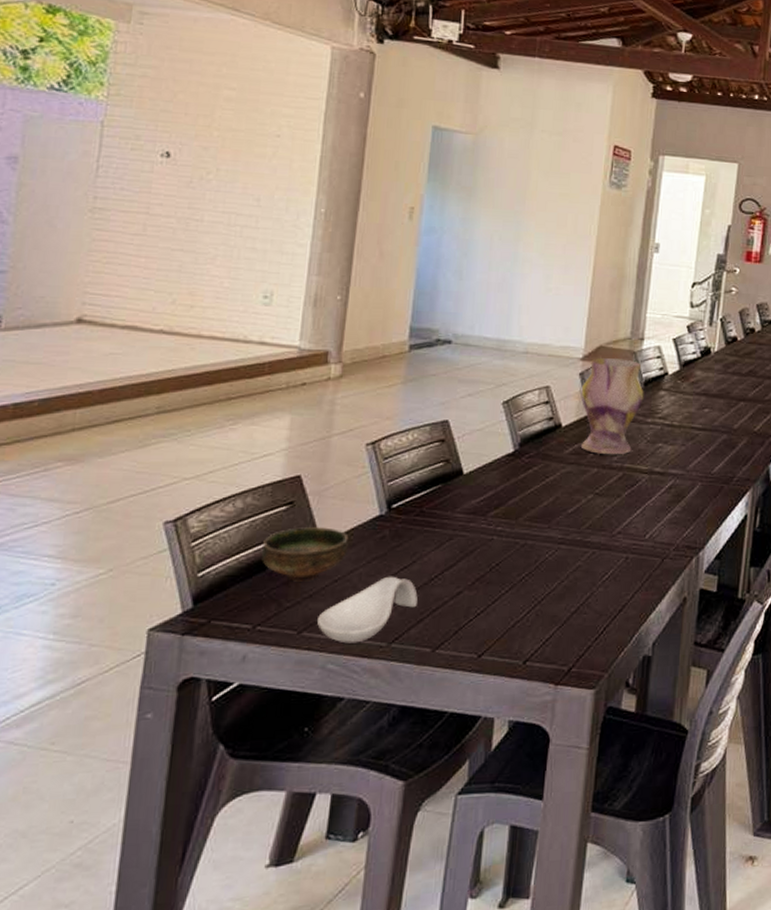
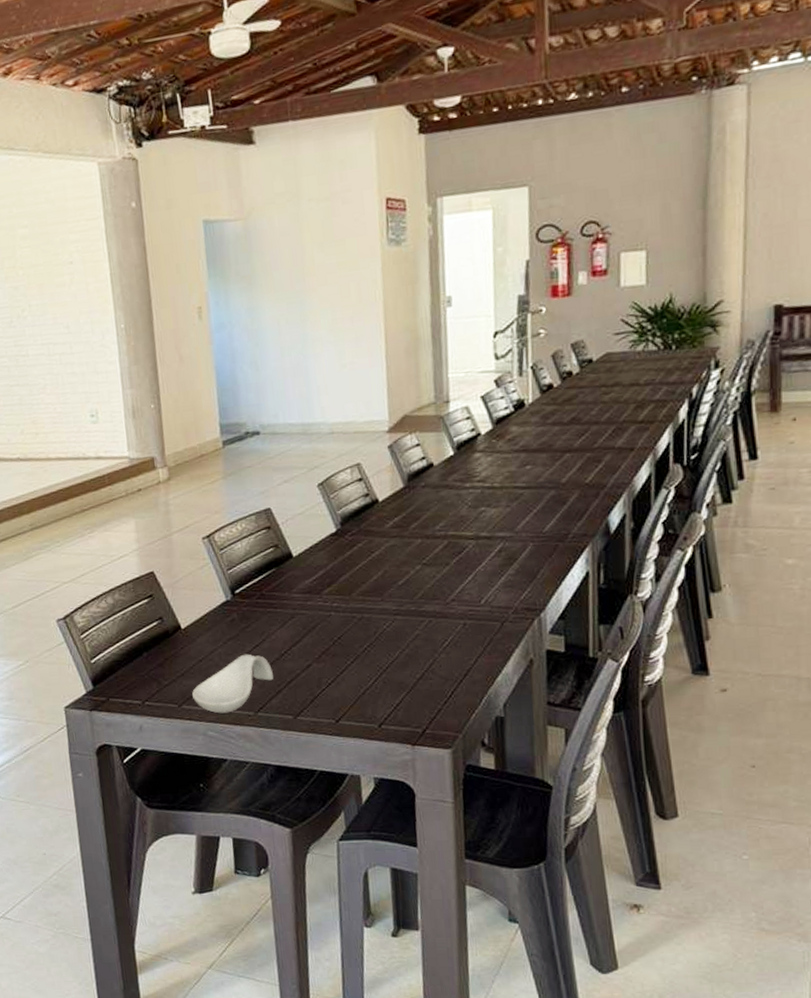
bowl: present [262,527,349,582] -> none [135,615,206,663]
vase: present [580,358,644,455] -> none [392,425,459,525]

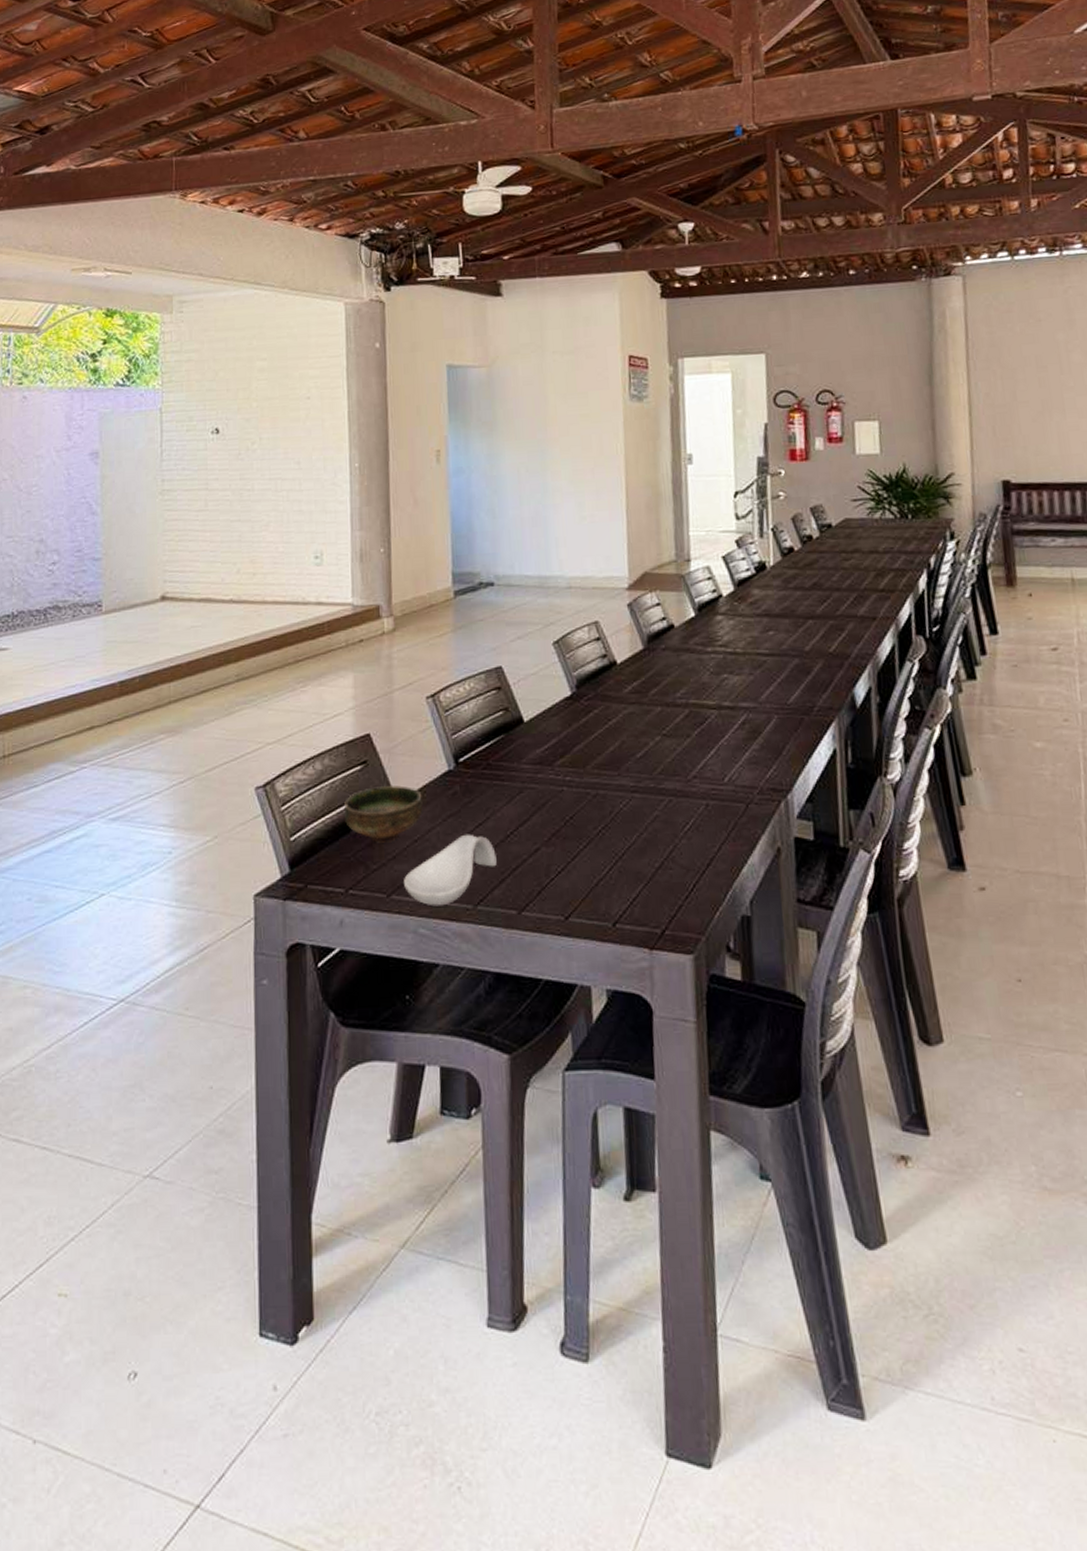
bowl: none [135,615,206,663] -> present [344,785,424,843]

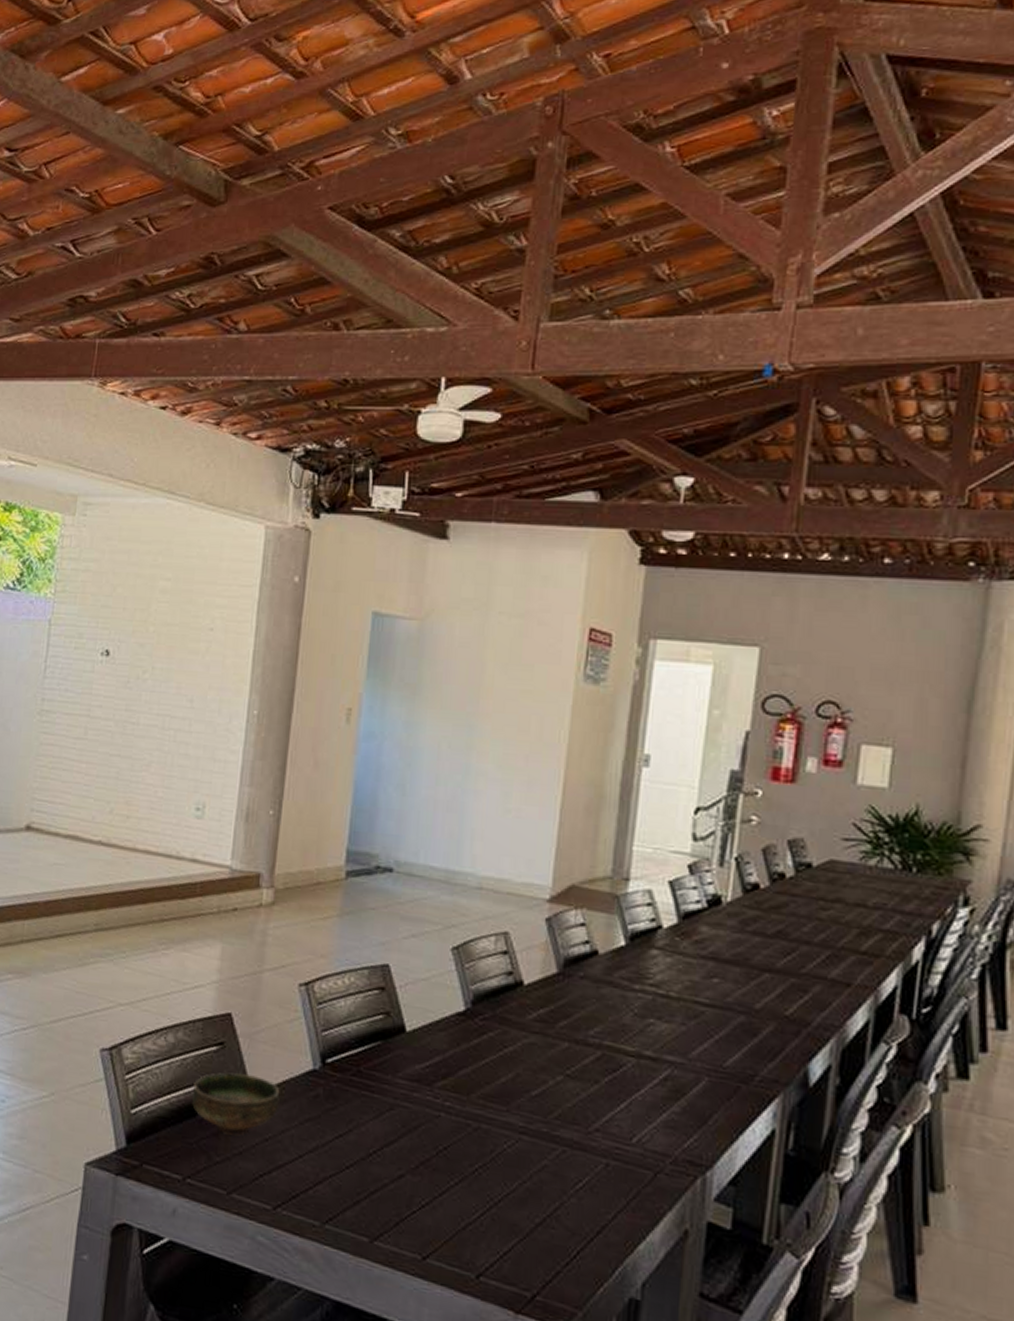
spoon rest: present [403,834,497,907] -> none [246,1143,354,1217]

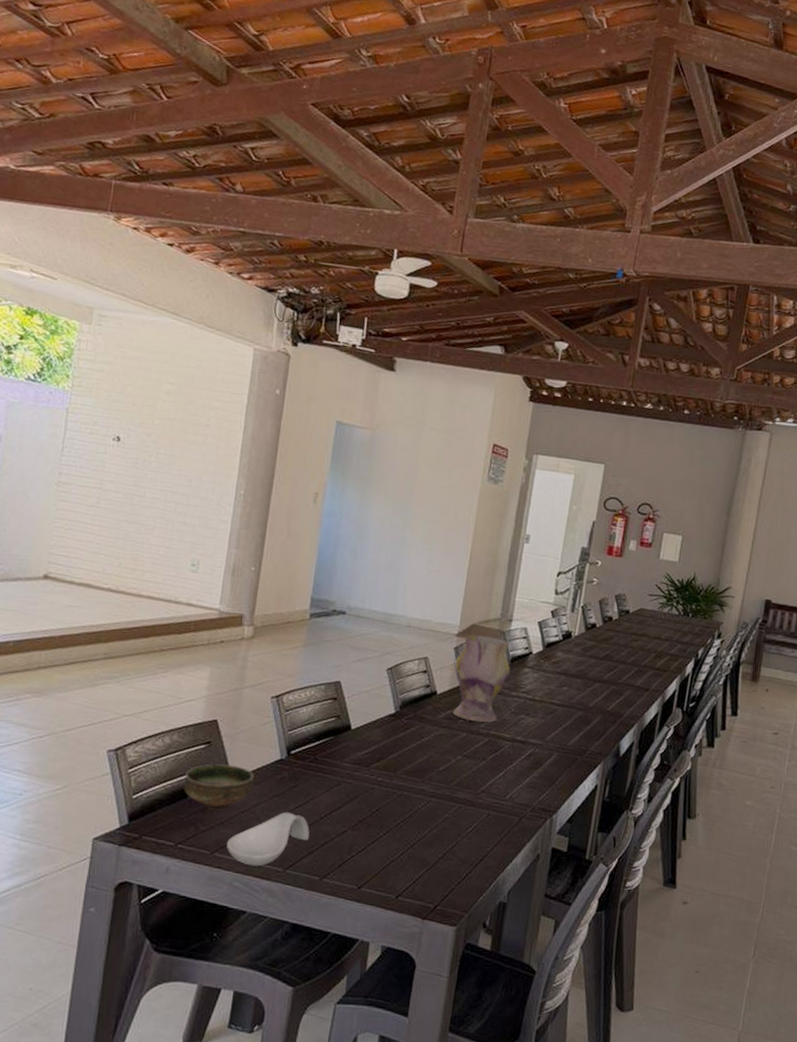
spoon rest: none [246,1143,354,1217] -> present [226,812,310,867]
vase: none [547,900,630,1029] -> present [452,635,511,723]

